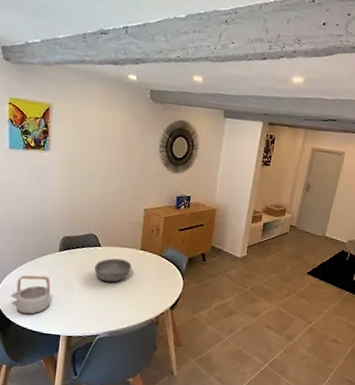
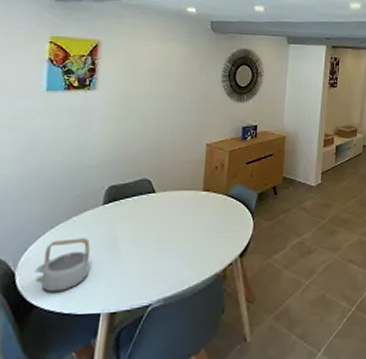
bowl: present [94,258,132,282] -> none [147,205,193,234]

